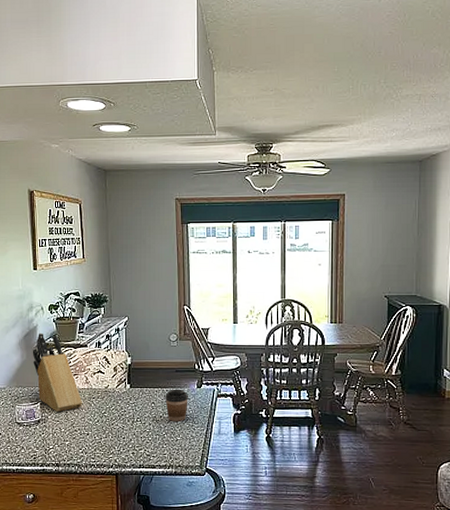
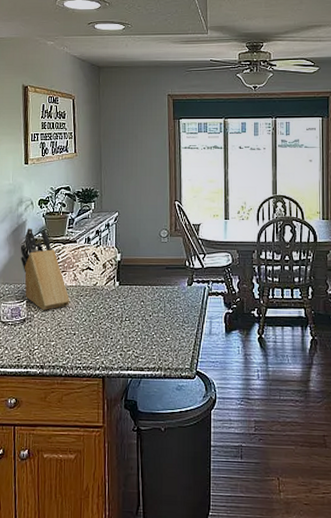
coffee cup: present [165,389,188,422] -> none [155,286,179,321]

